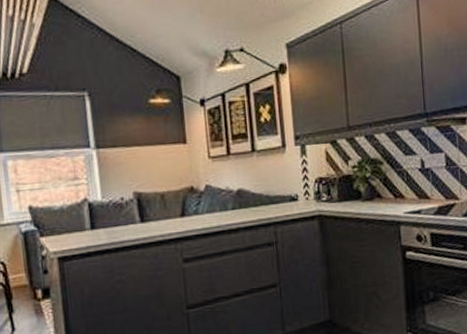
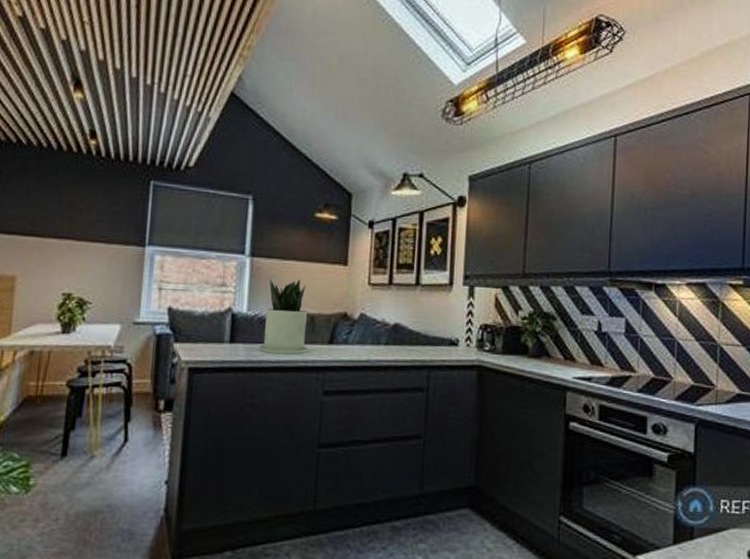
planter: none [116,163,164,234] -> present [259,279,309,355]

